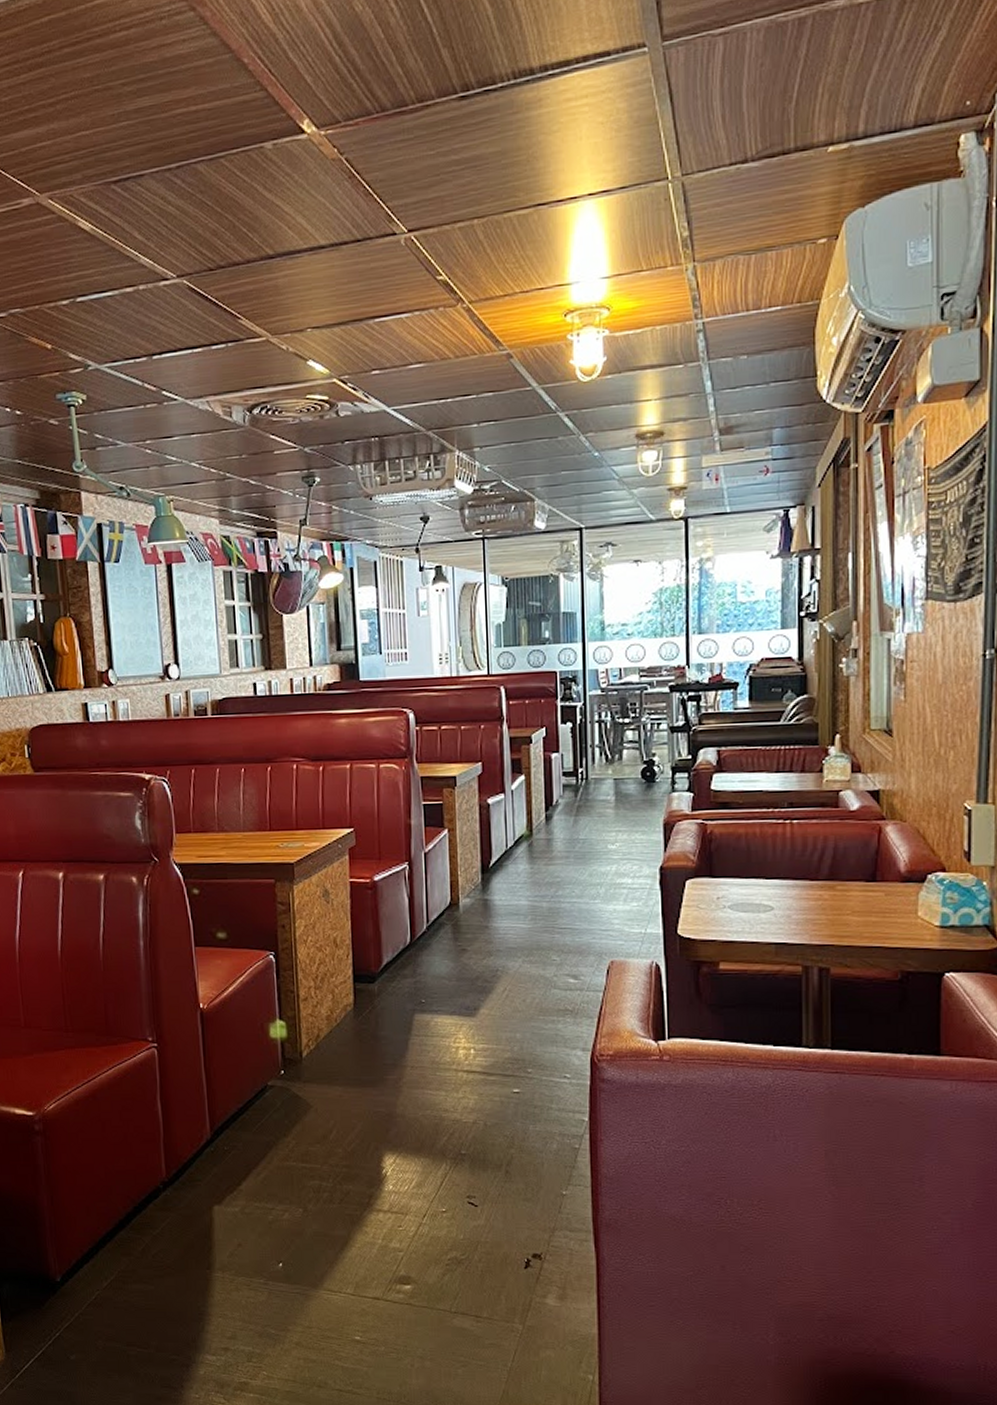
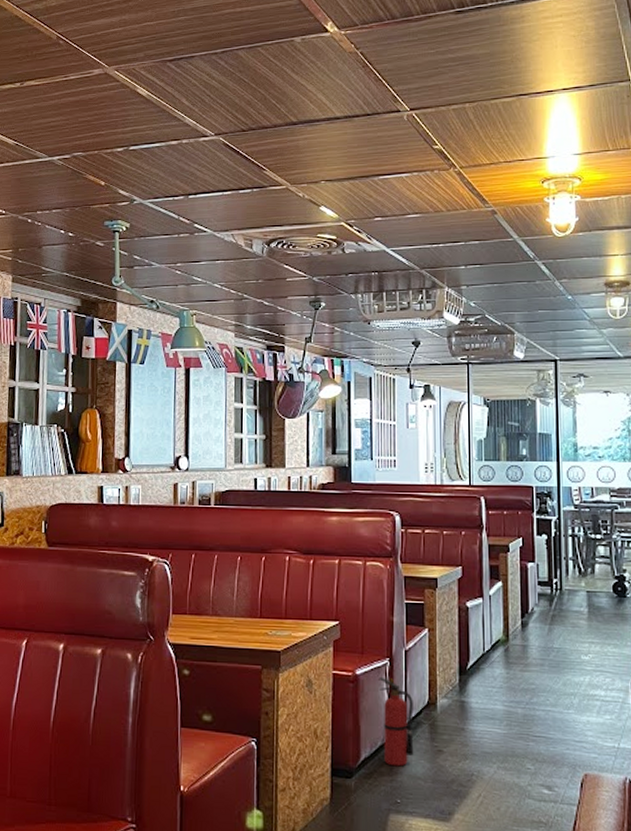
fire extinguisher: none [399,881,437,968] -> present [380,676,414,767]

